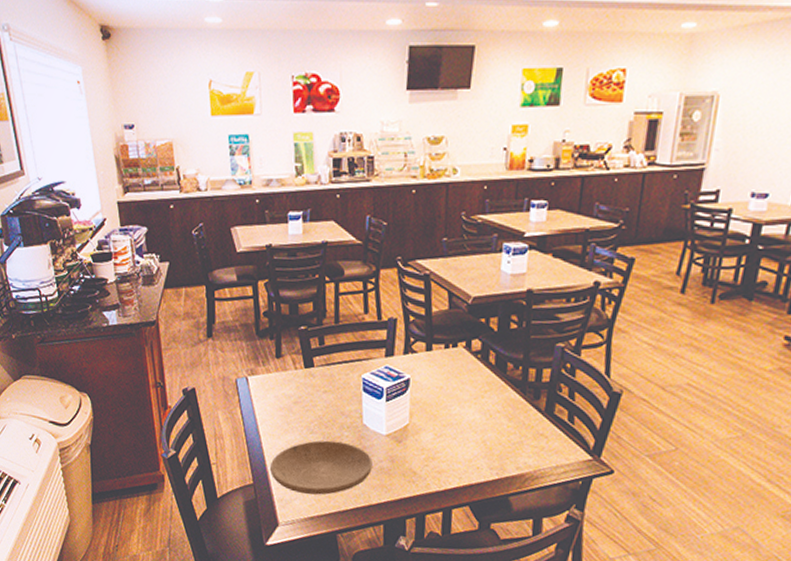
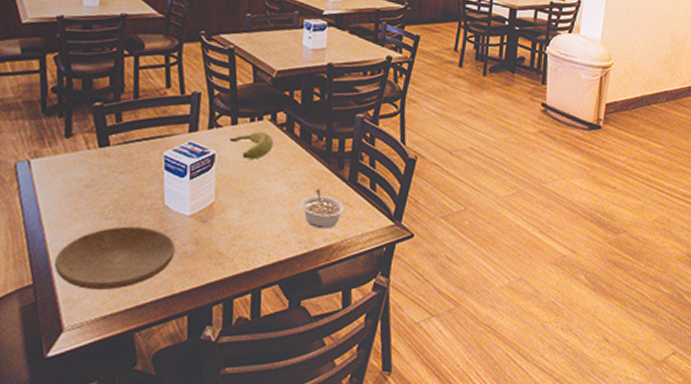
banana: none [425,358,468,386] -> present [230,131,274,159]
legume: none [493,418,540,458] -> present [300,189,345,229]

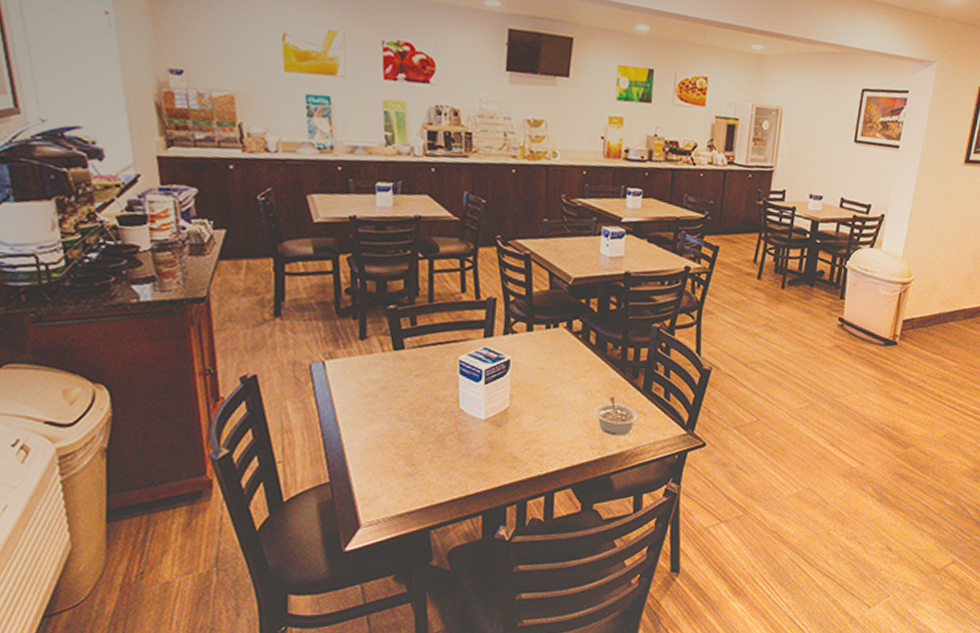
plate: present [54,226,175,291] -> none [350,428,470,490]
banana: present [230,131,274,159] -> none [525,338,569,366]

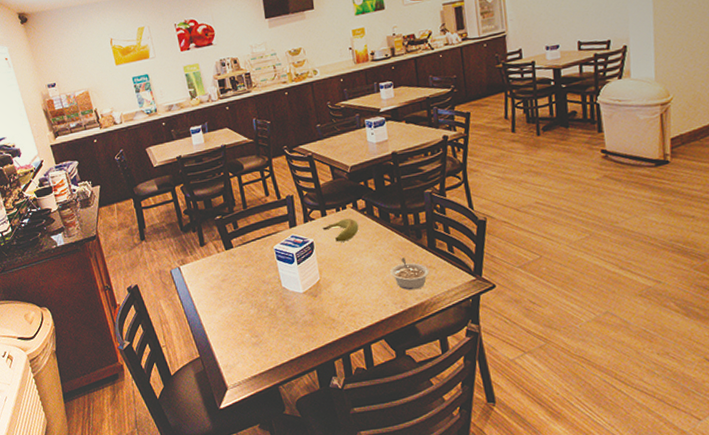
banana: none [525,338,569,366] -> present [323,218,359,242]

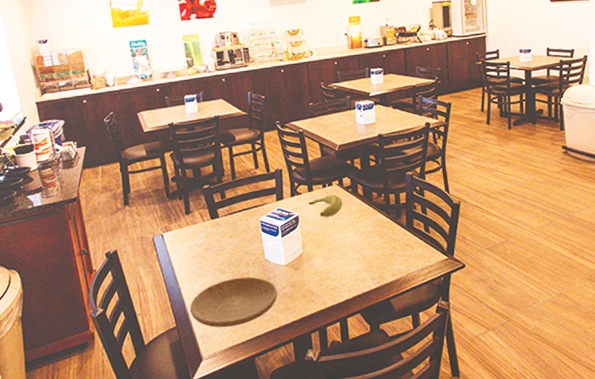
plate: none [211,305,297,357] -> present [189,276,277,328]
legume: present [390,257,430,290] -> none [370,235,406,267]

